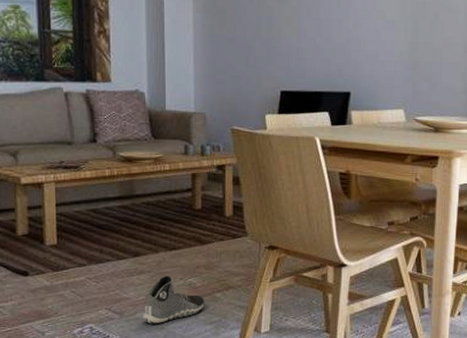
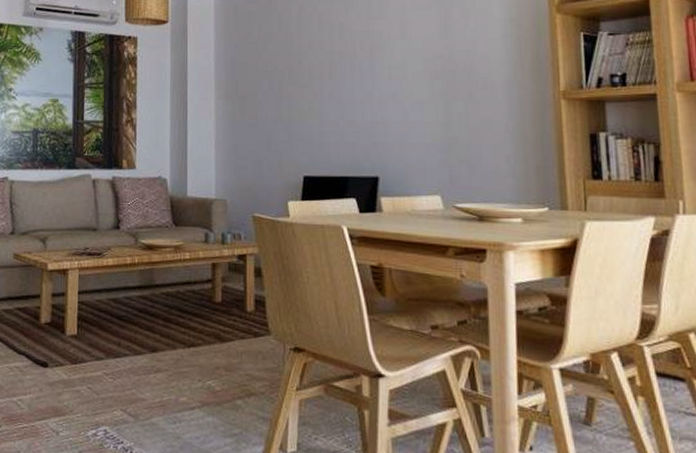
sneaker: present [143,275,205,324] -> none [158,375,224,433]

